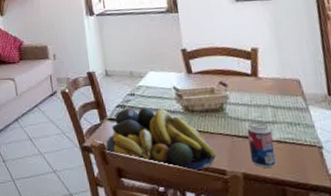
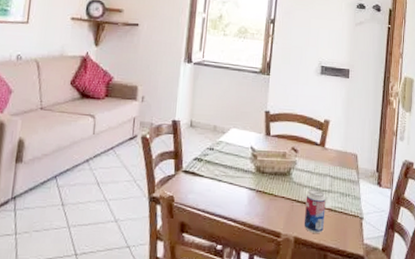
fruit bowl: present [106,107,216,172] -> none [175,162,275,233]

